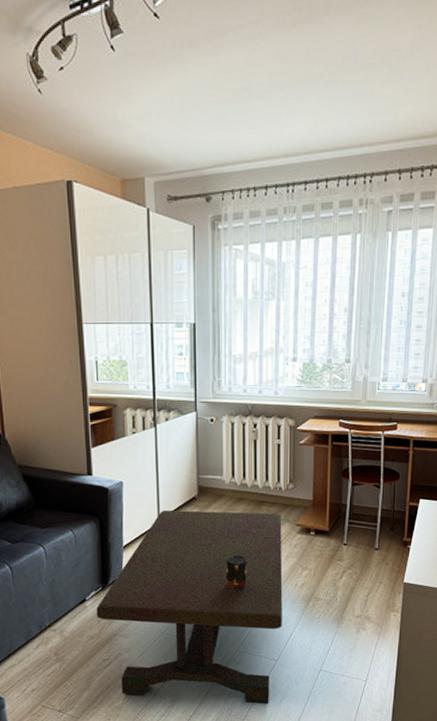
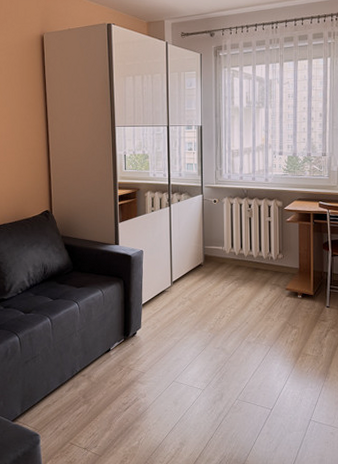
coffee table: present [96,509,283,705] -> none [119,274,276,451]
mug: present [226,555,248,589] -> none [227,314,246,344]

